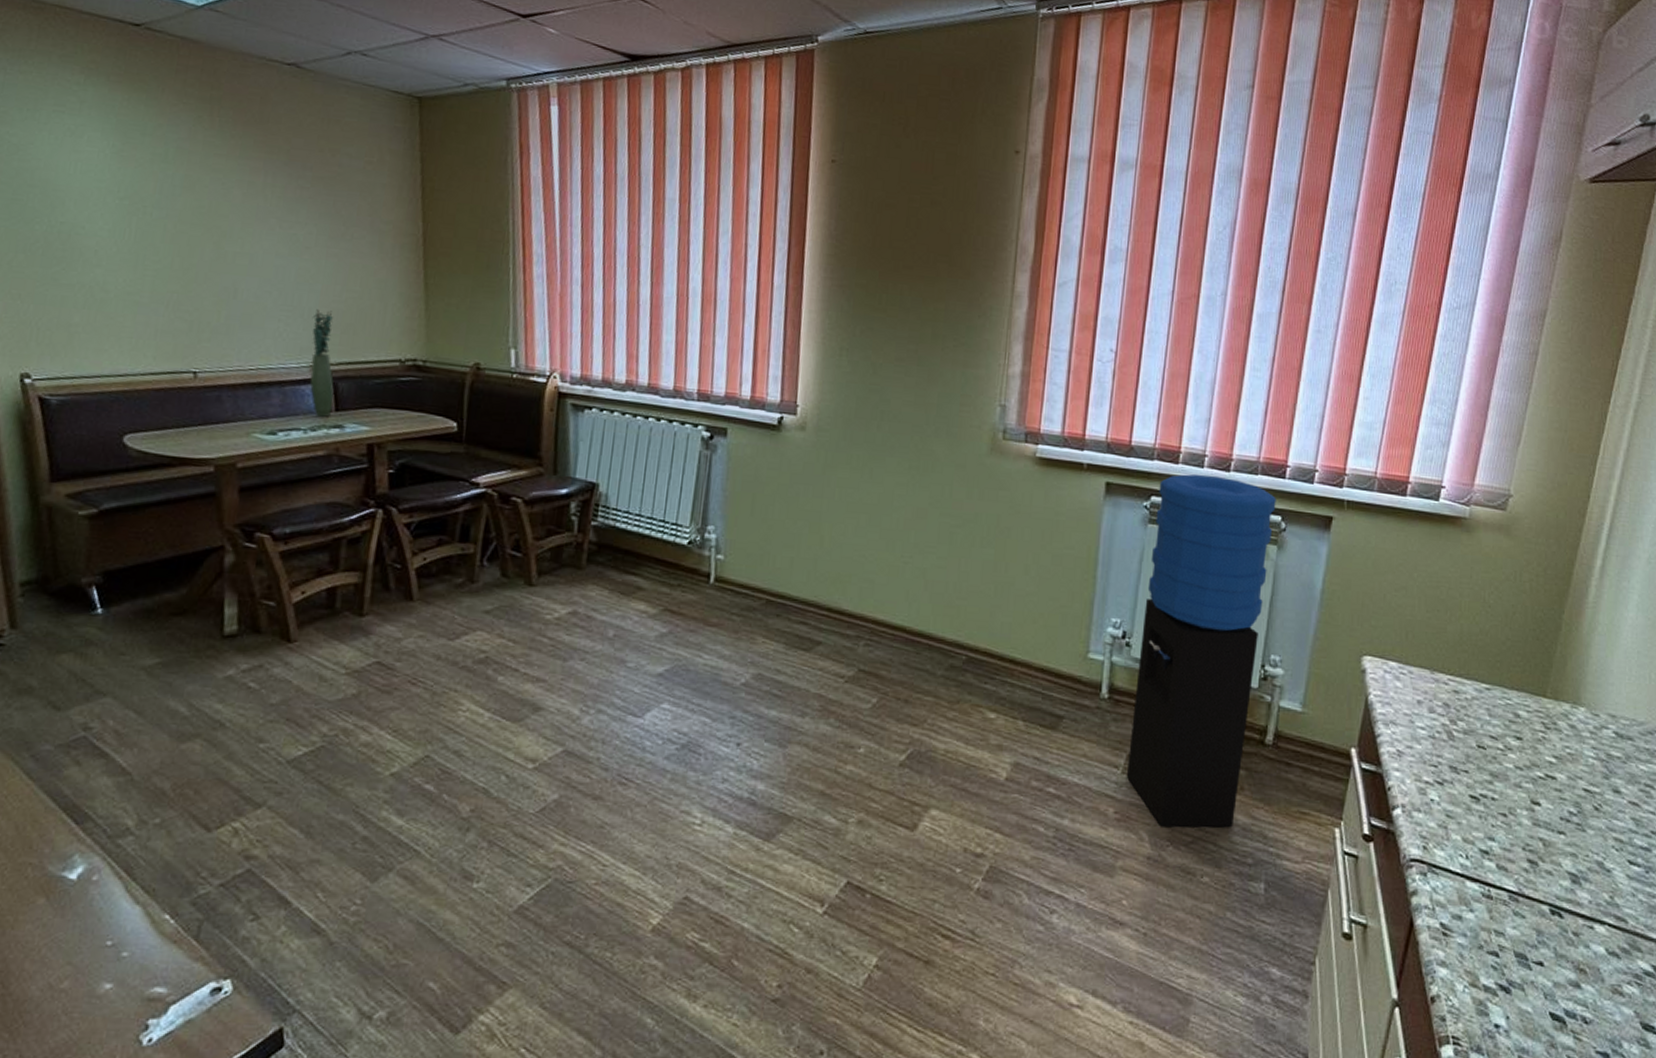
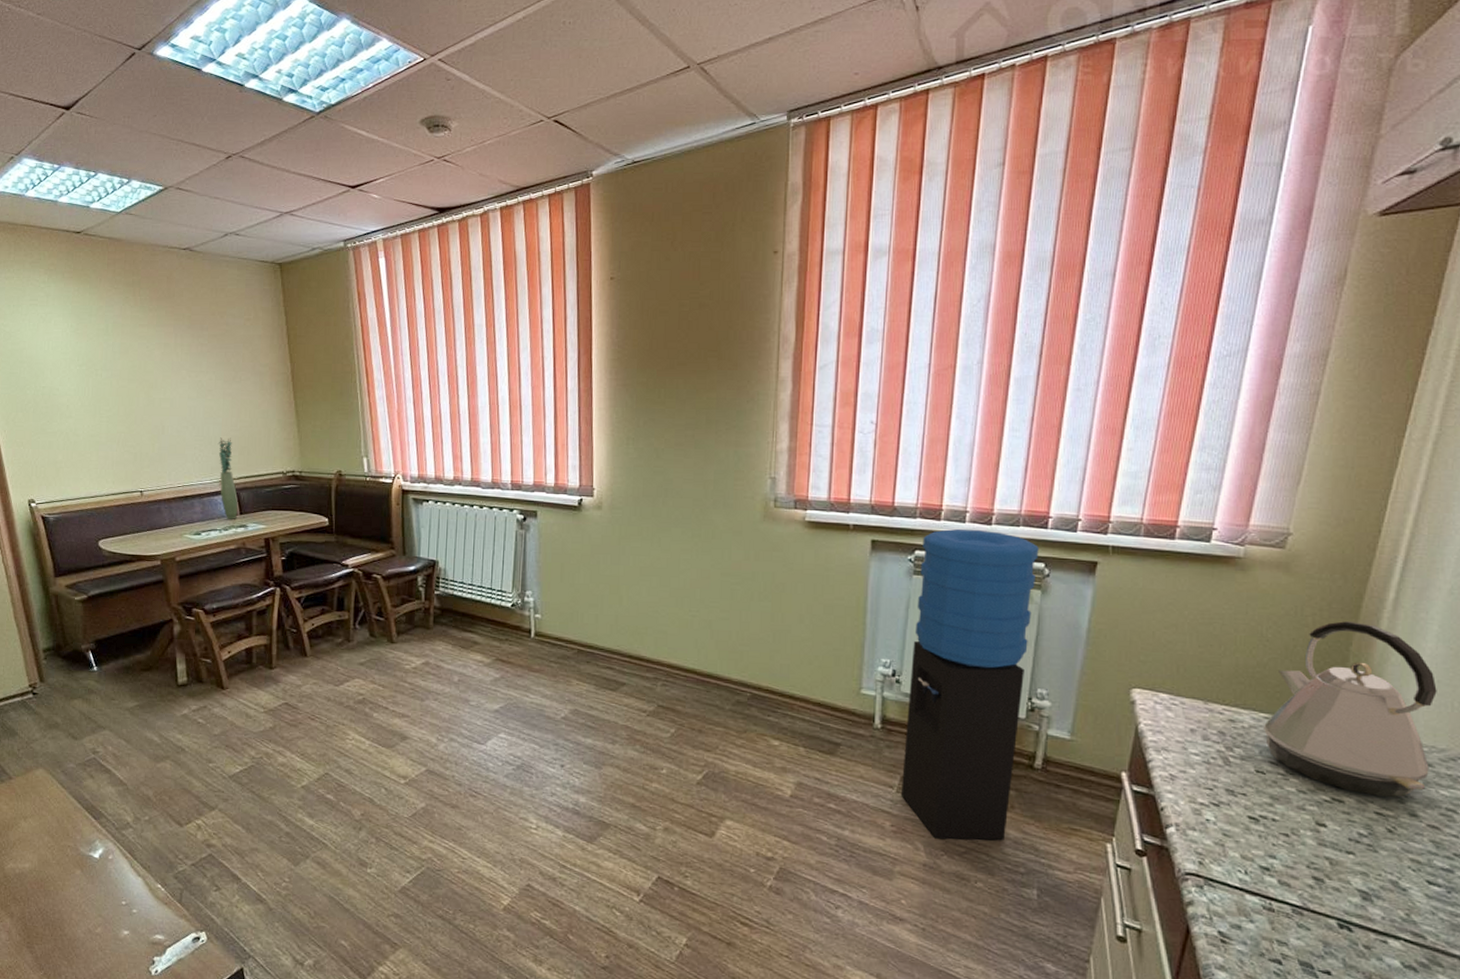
kettle: none [1485,588,1637,773] -> present [1264,621,1437,797]

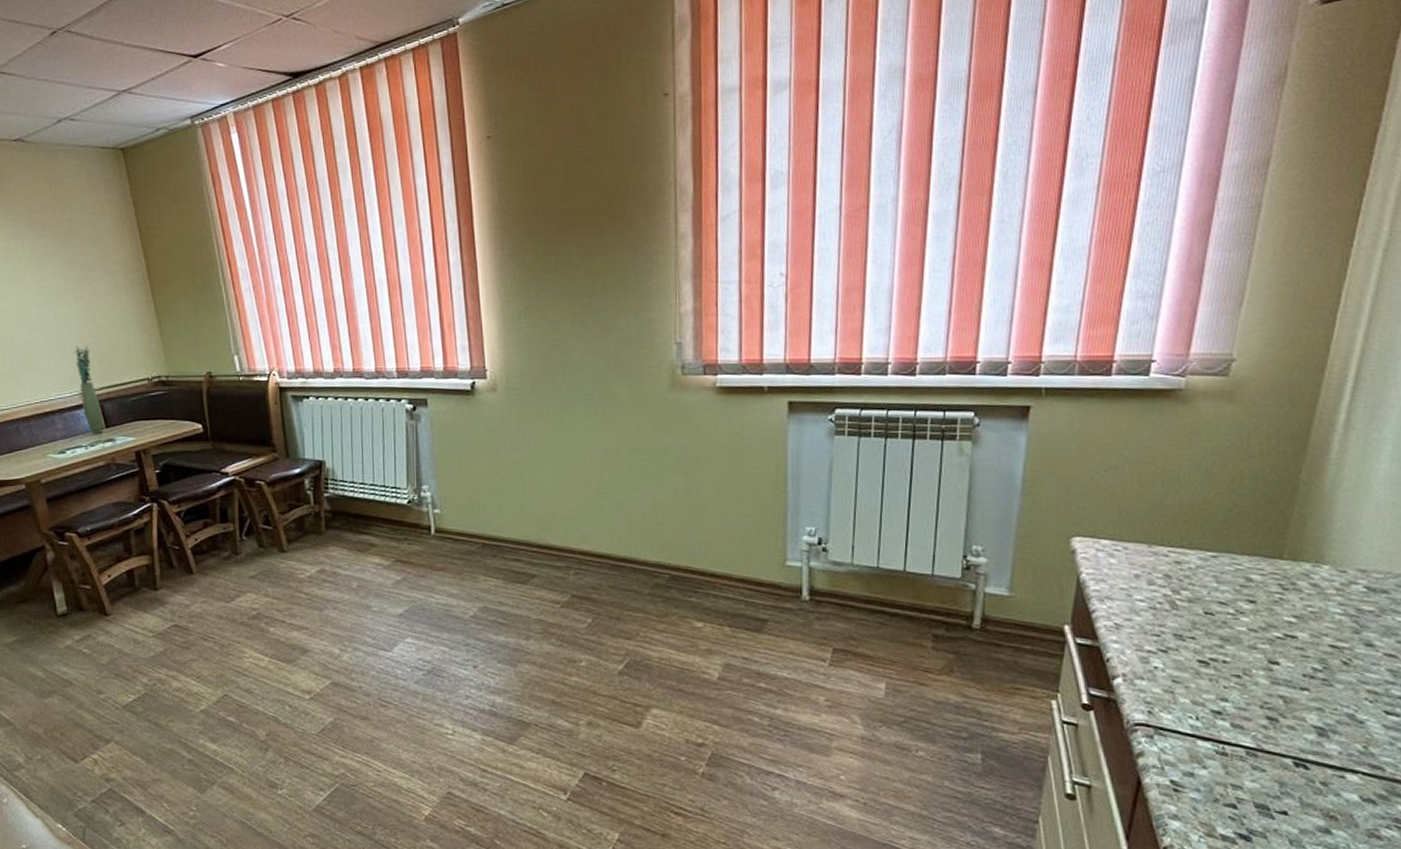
water cooler: present [900,528,1039,841] -> none [833,381,967,710]
kettle: present [1264,621,1437,797] -> none [1212,448,1392,628]

